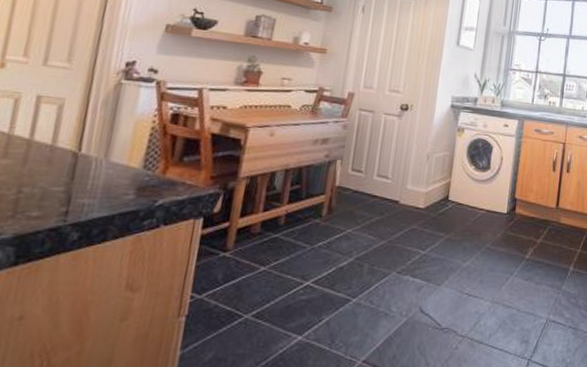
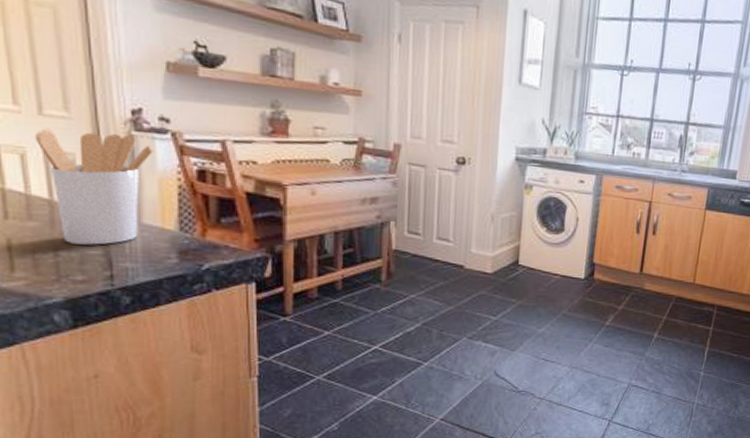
utensil holder: none [31,76,137,182] -> present [34,128,153,245]

